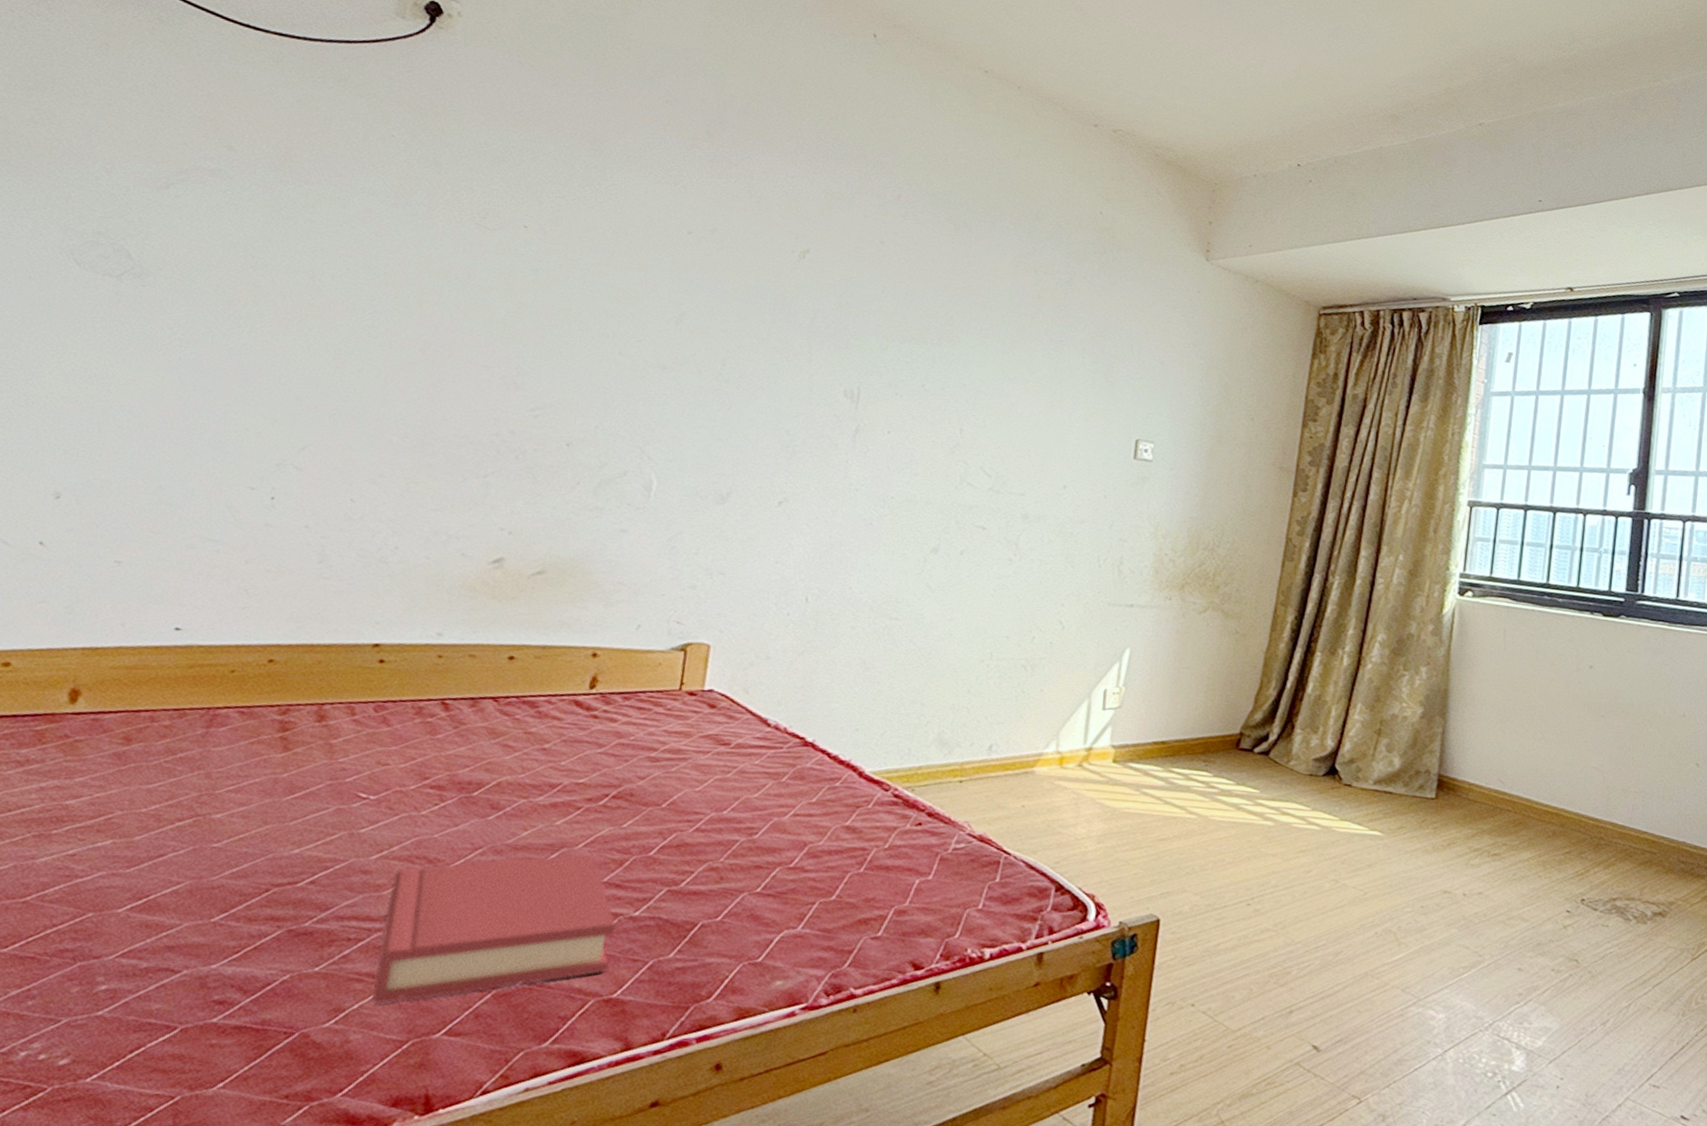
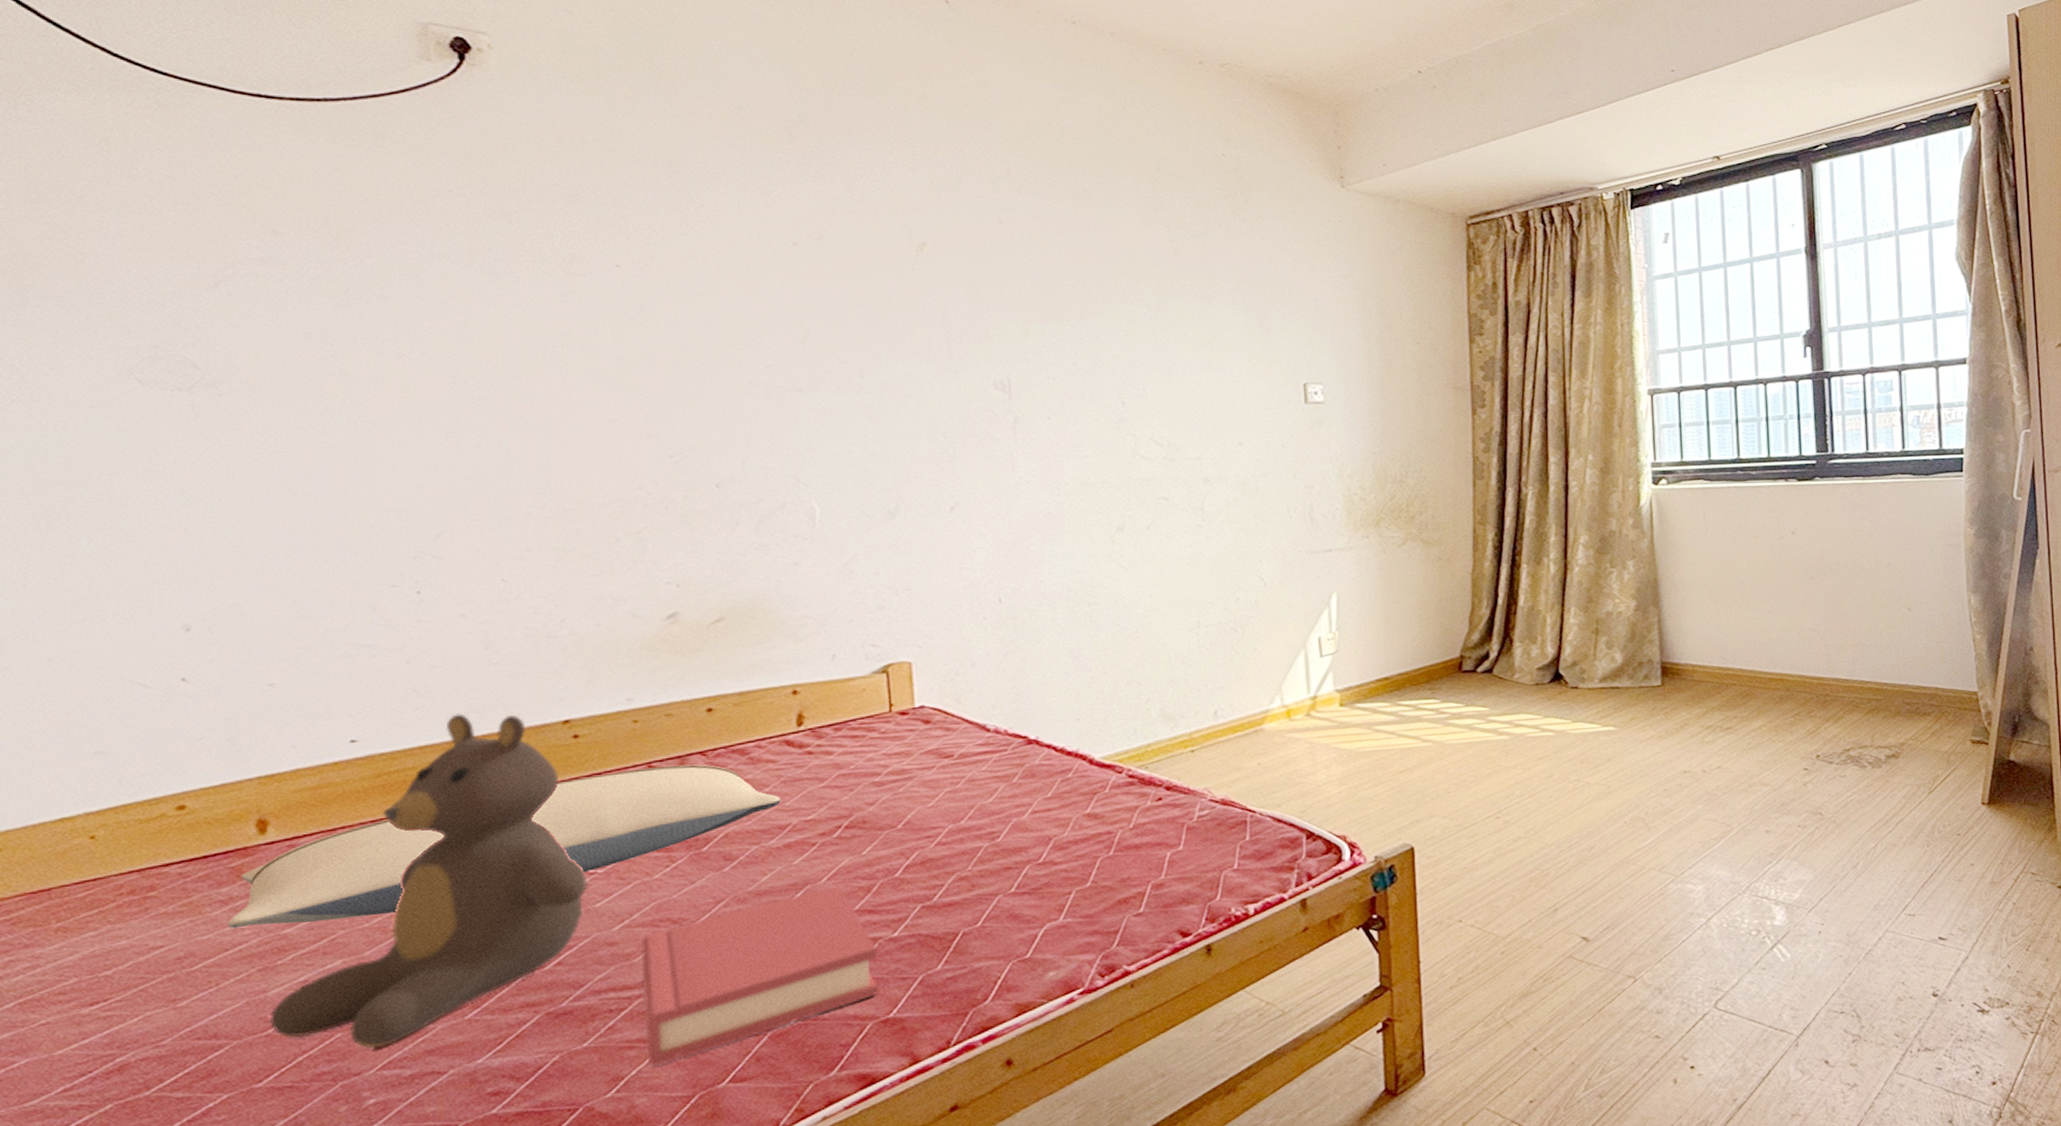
pillow: none [17,702,558,803] -> present [227,764,781,929]
teddy bear: none [30,620,359,935] -> present [270,713,587,1049]

